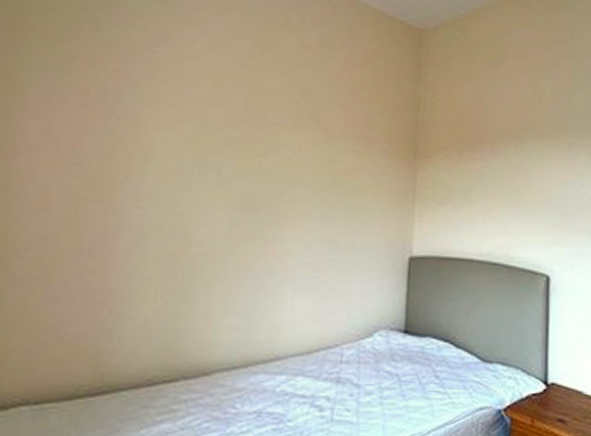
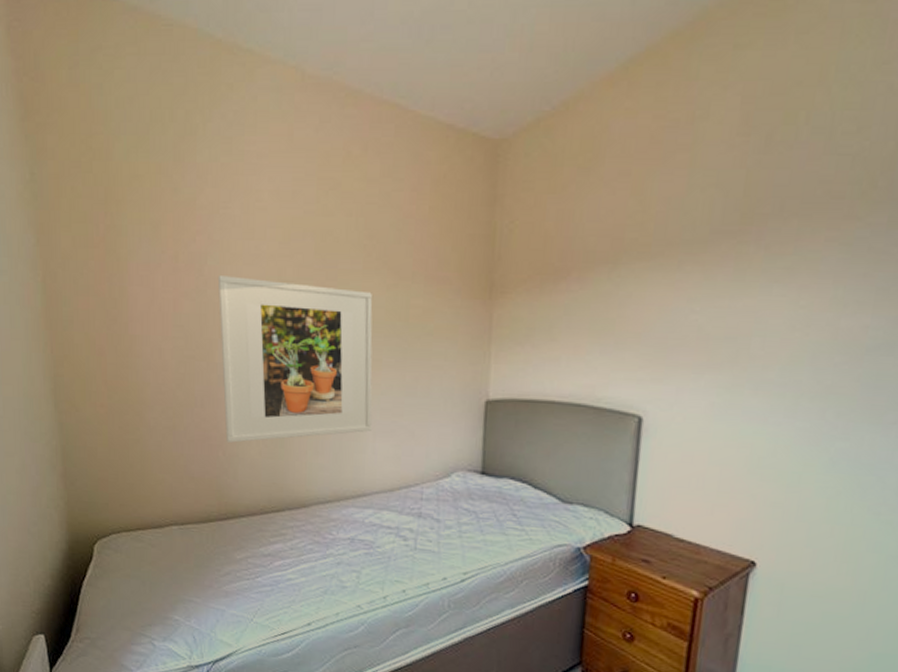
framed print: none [115,116,301,299] -> present [217,276,373,443]

